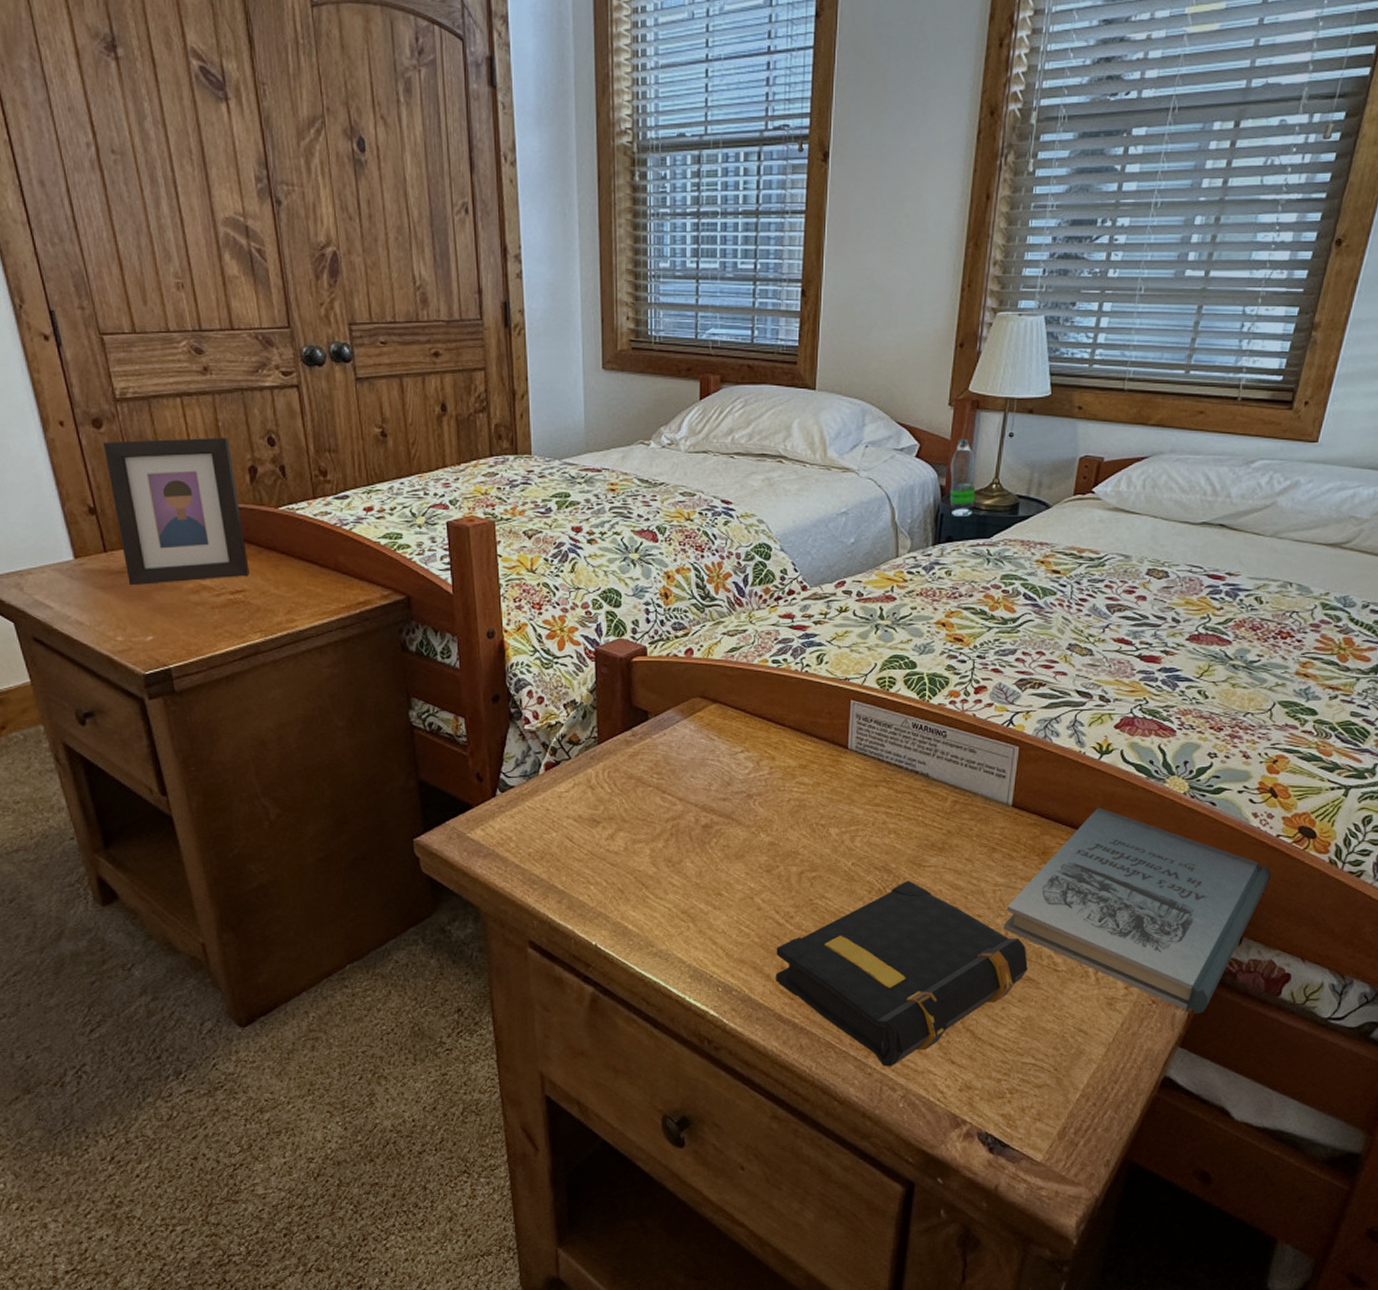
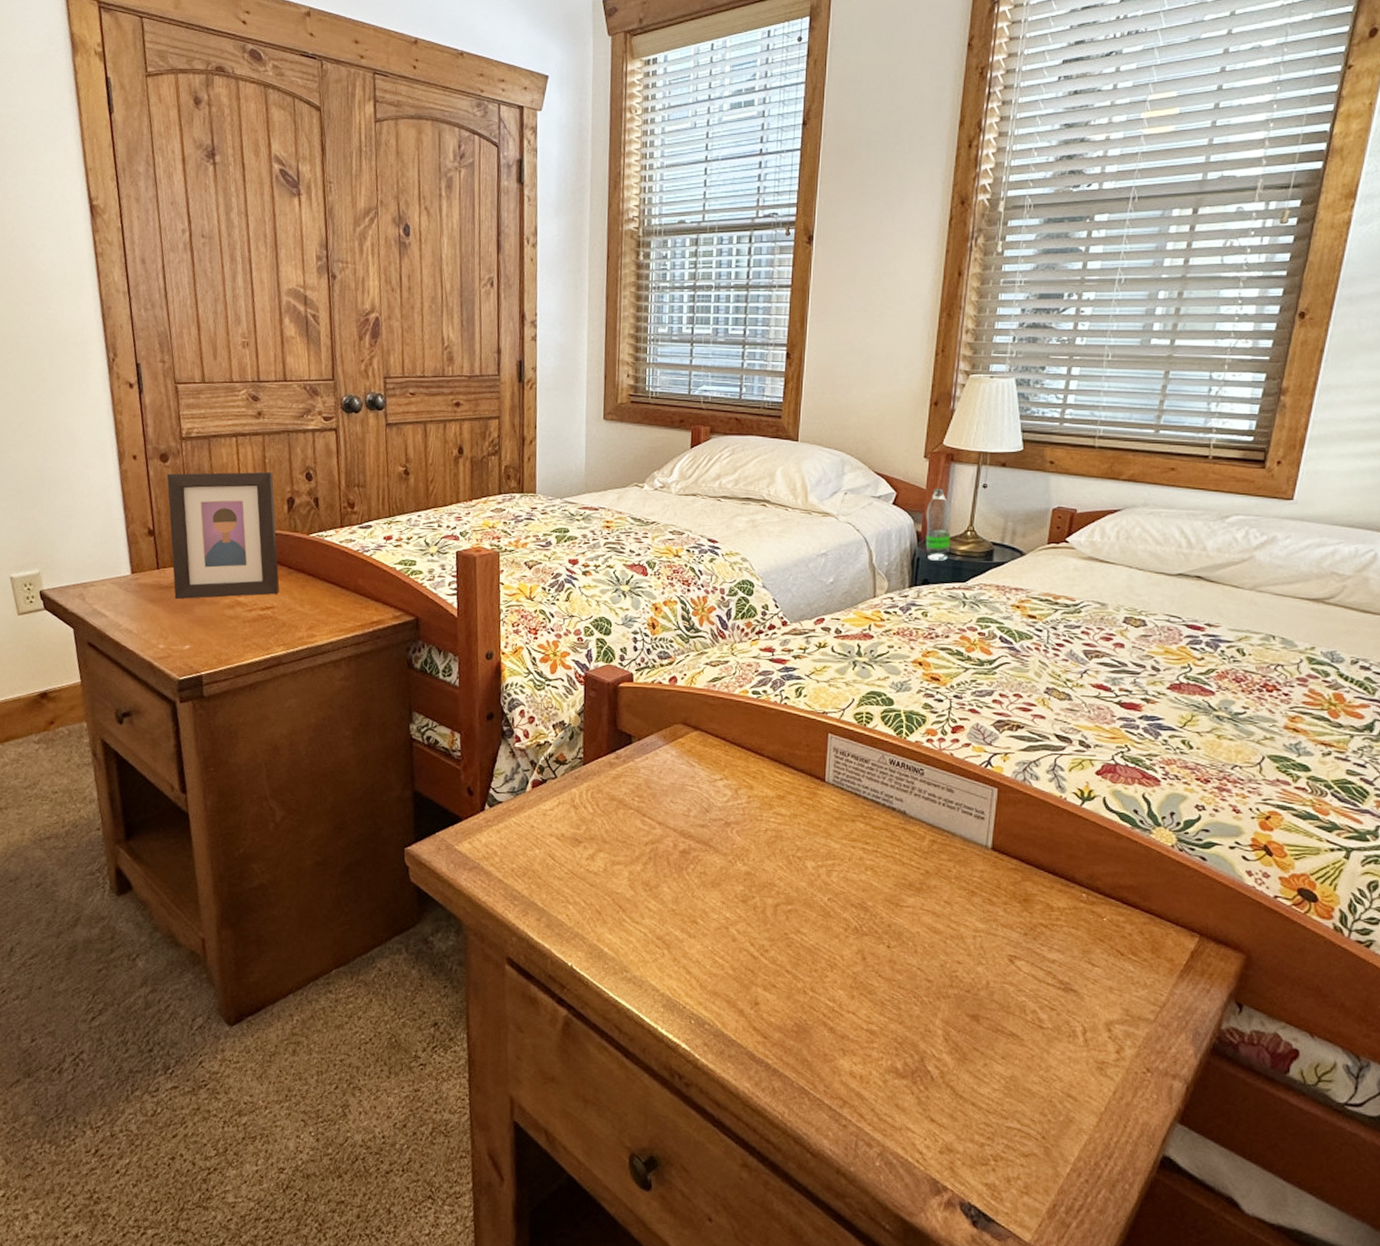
book: present [776,881,1028,1067] -> none [749,920,1011,1120]
book: present [1003,807,1271,1015] -> none [984,855,1270,1088]

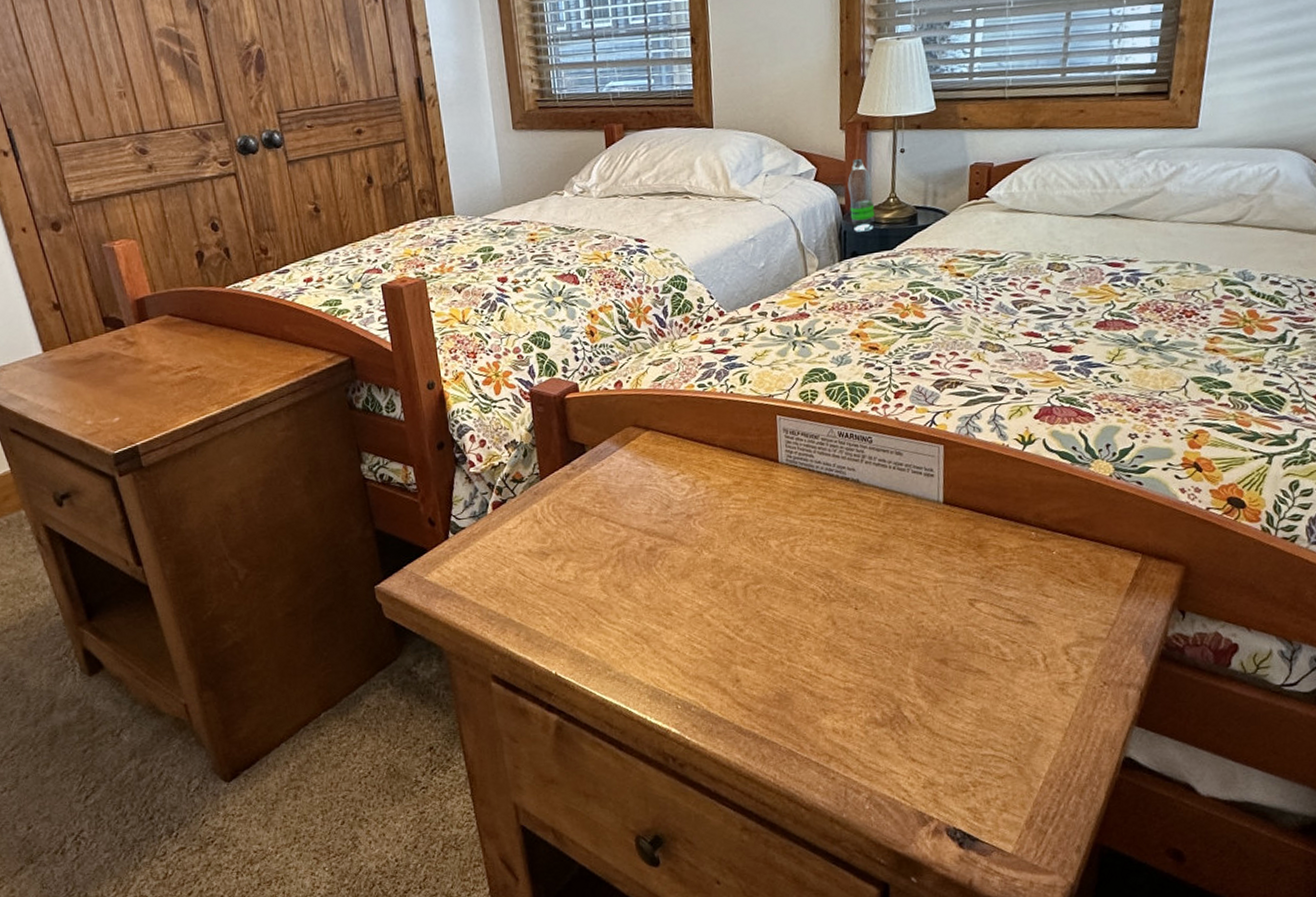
picture frame: present [166,471,280,600] -> none [62,227,203,373]

